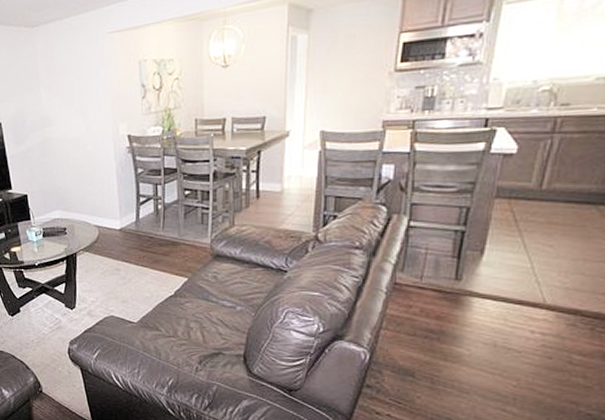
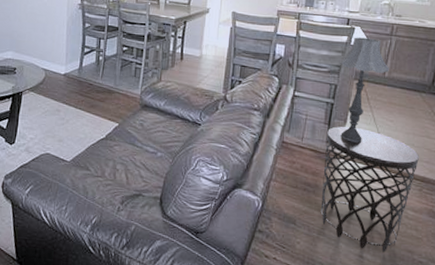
side table: none [447,258,592,405] -> present [320,126,419,253]
table lamp: none [472,140,549,277] -> present [339,37,389,143]

